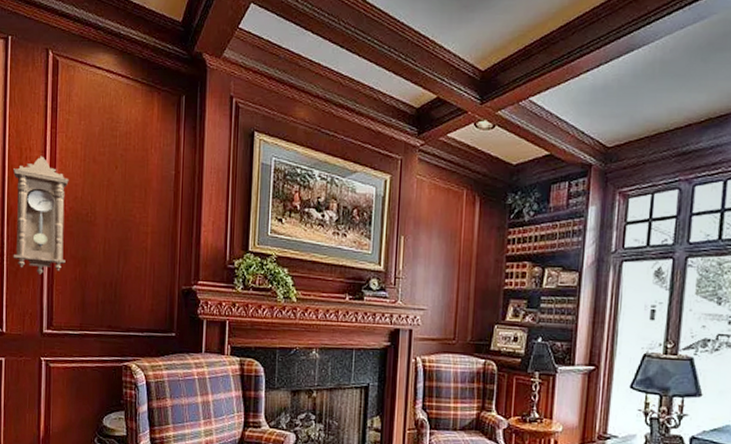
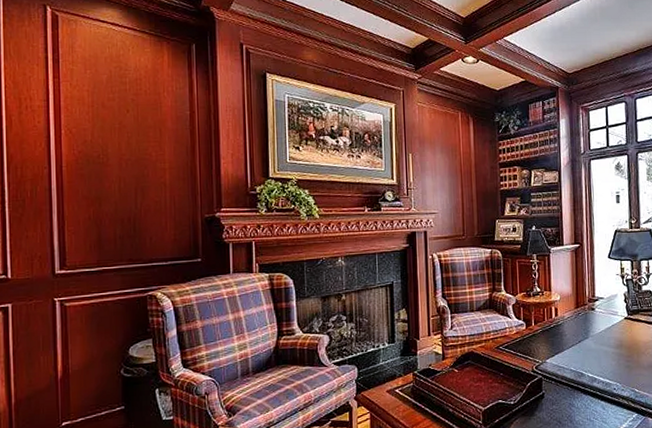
pendulum clock: present [13,156,69,275] -> none [12,104,77,218]

